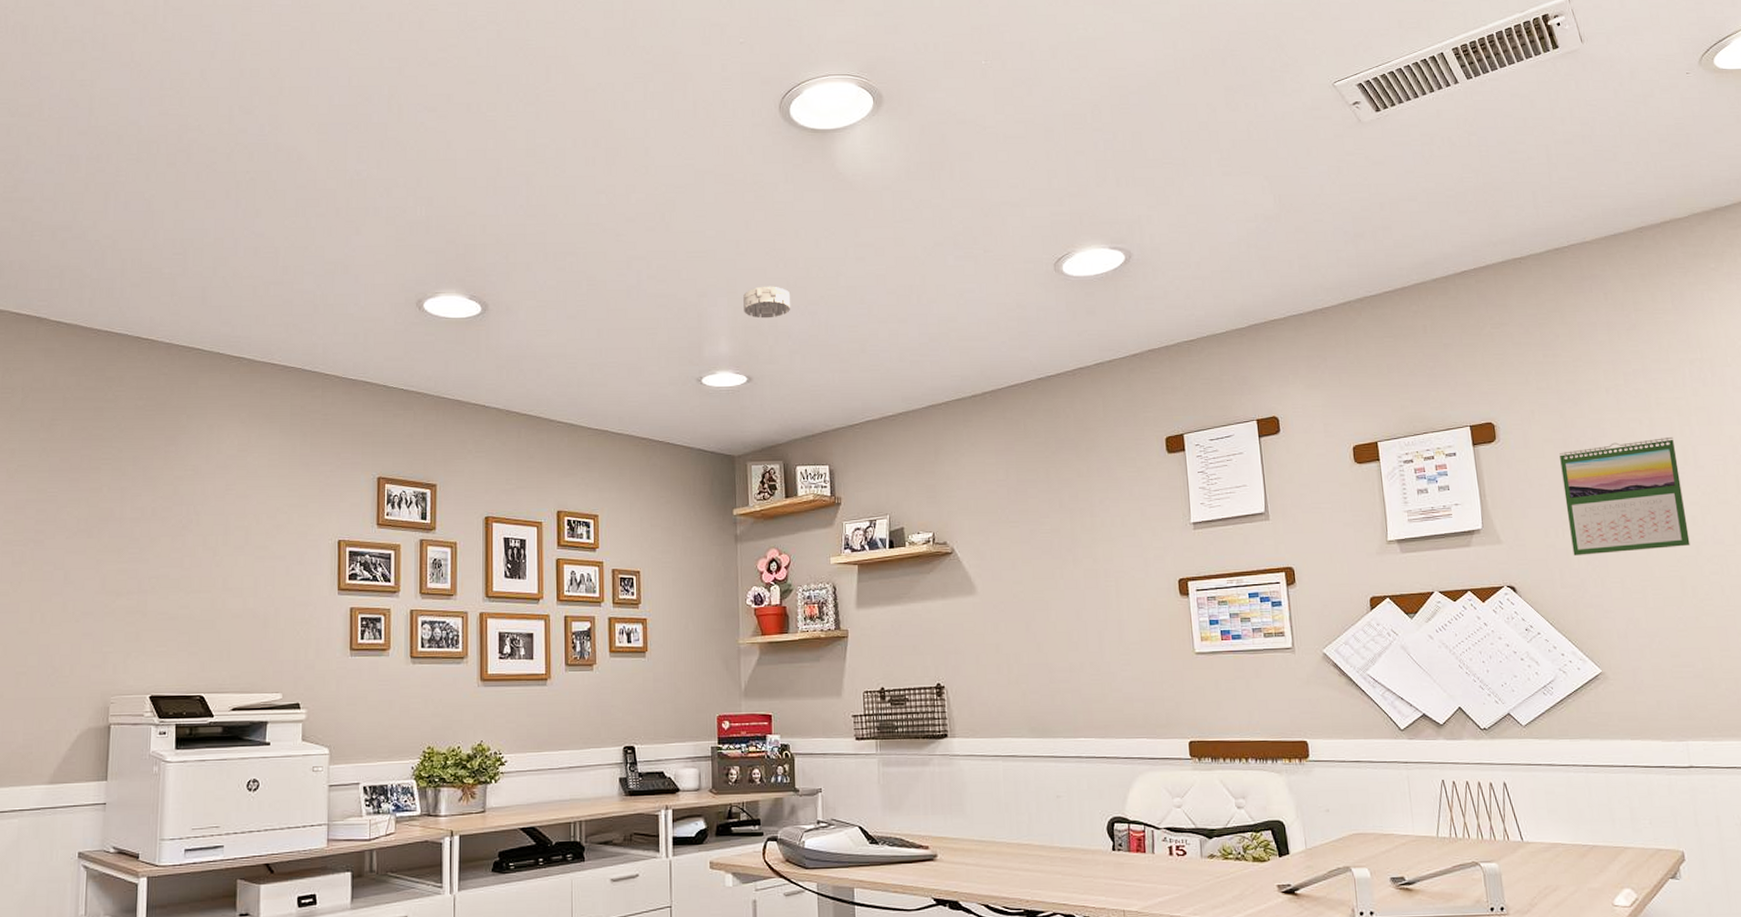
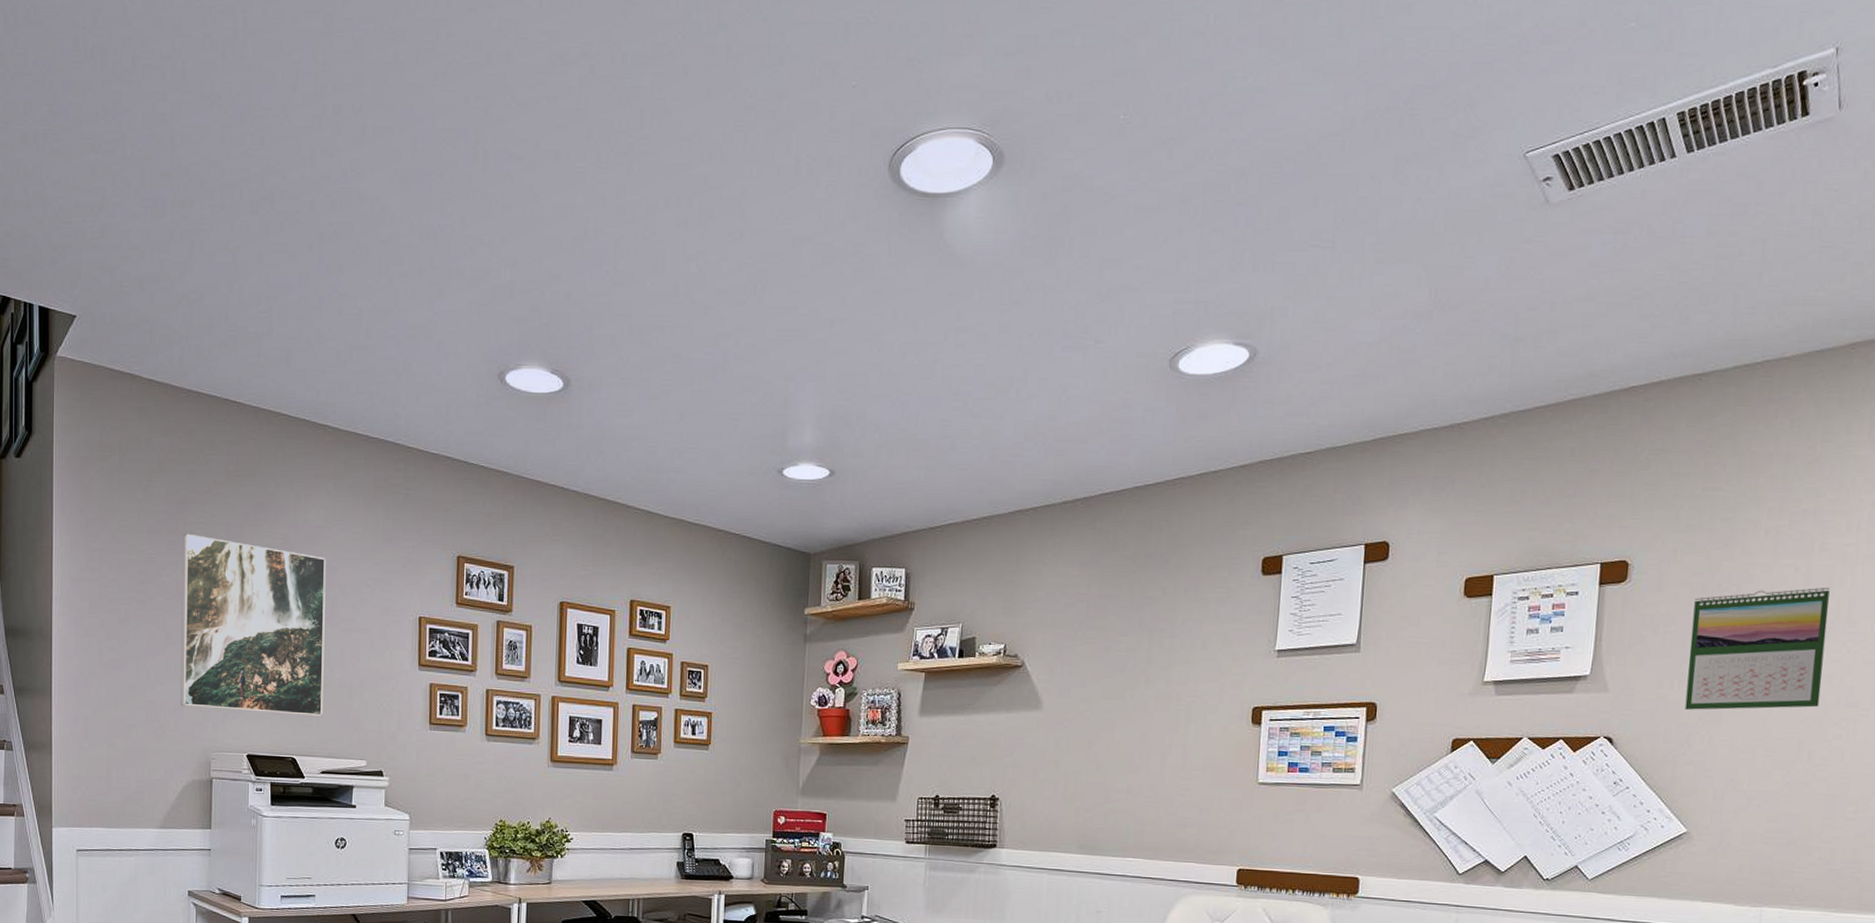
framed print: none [77,469,240,651] -> present [180,533,326,717]
smoke detector: present [743,286,791,319] -> none [832,371,883,408]

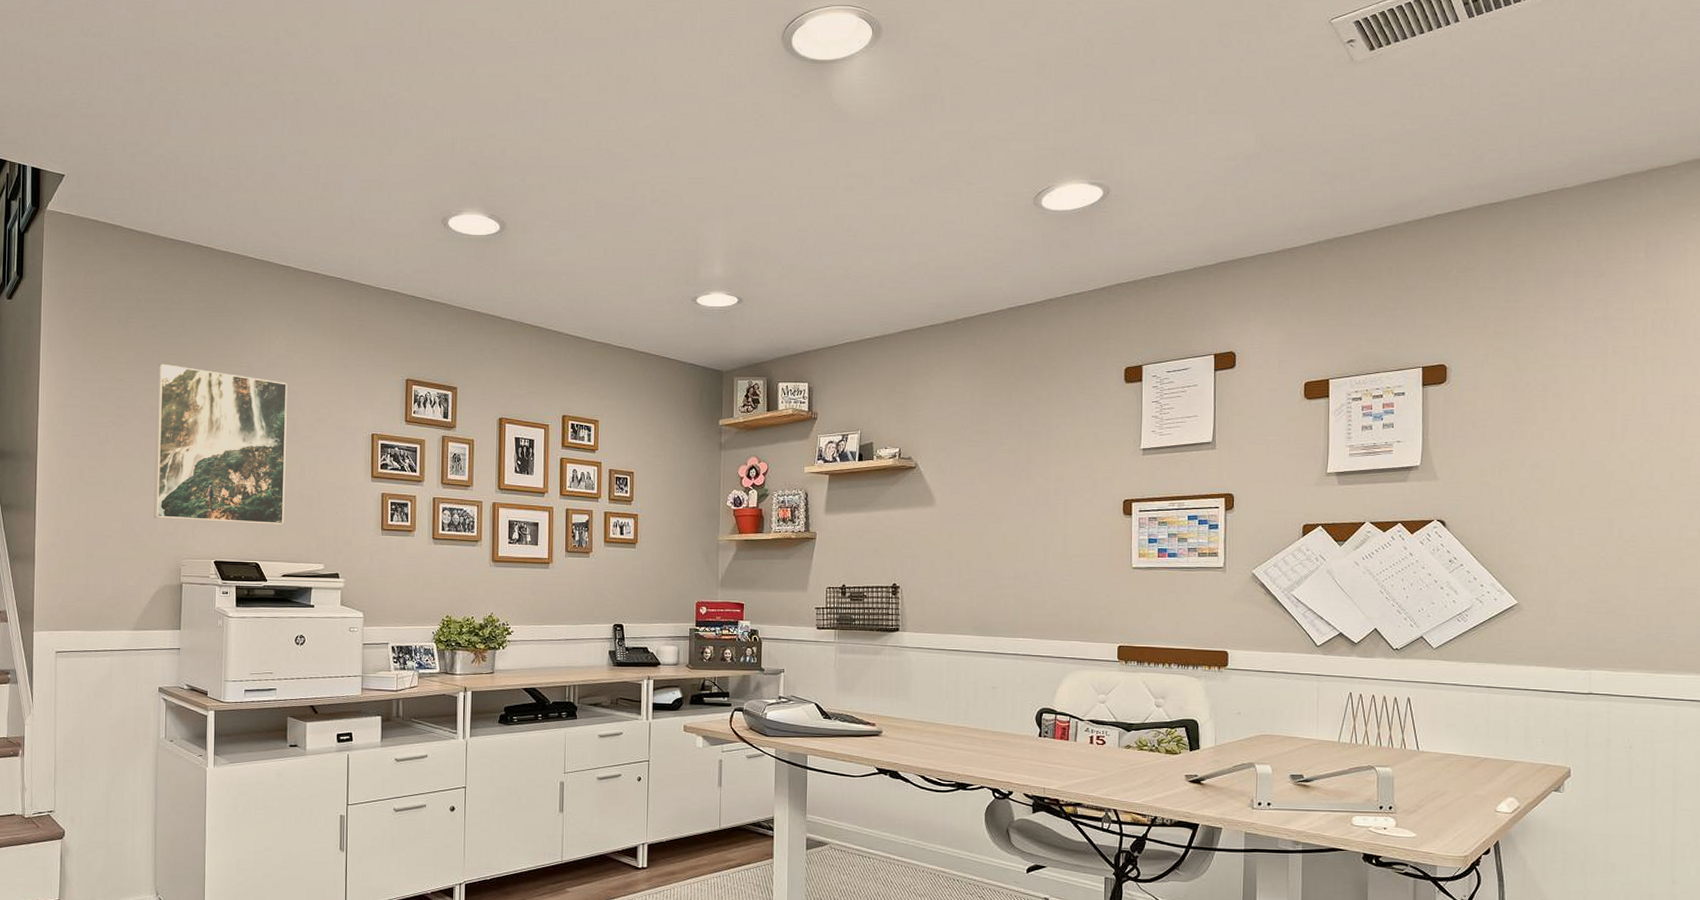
calendar: present [1685,587,1830,710] -> none [1506,384,1625,495]

